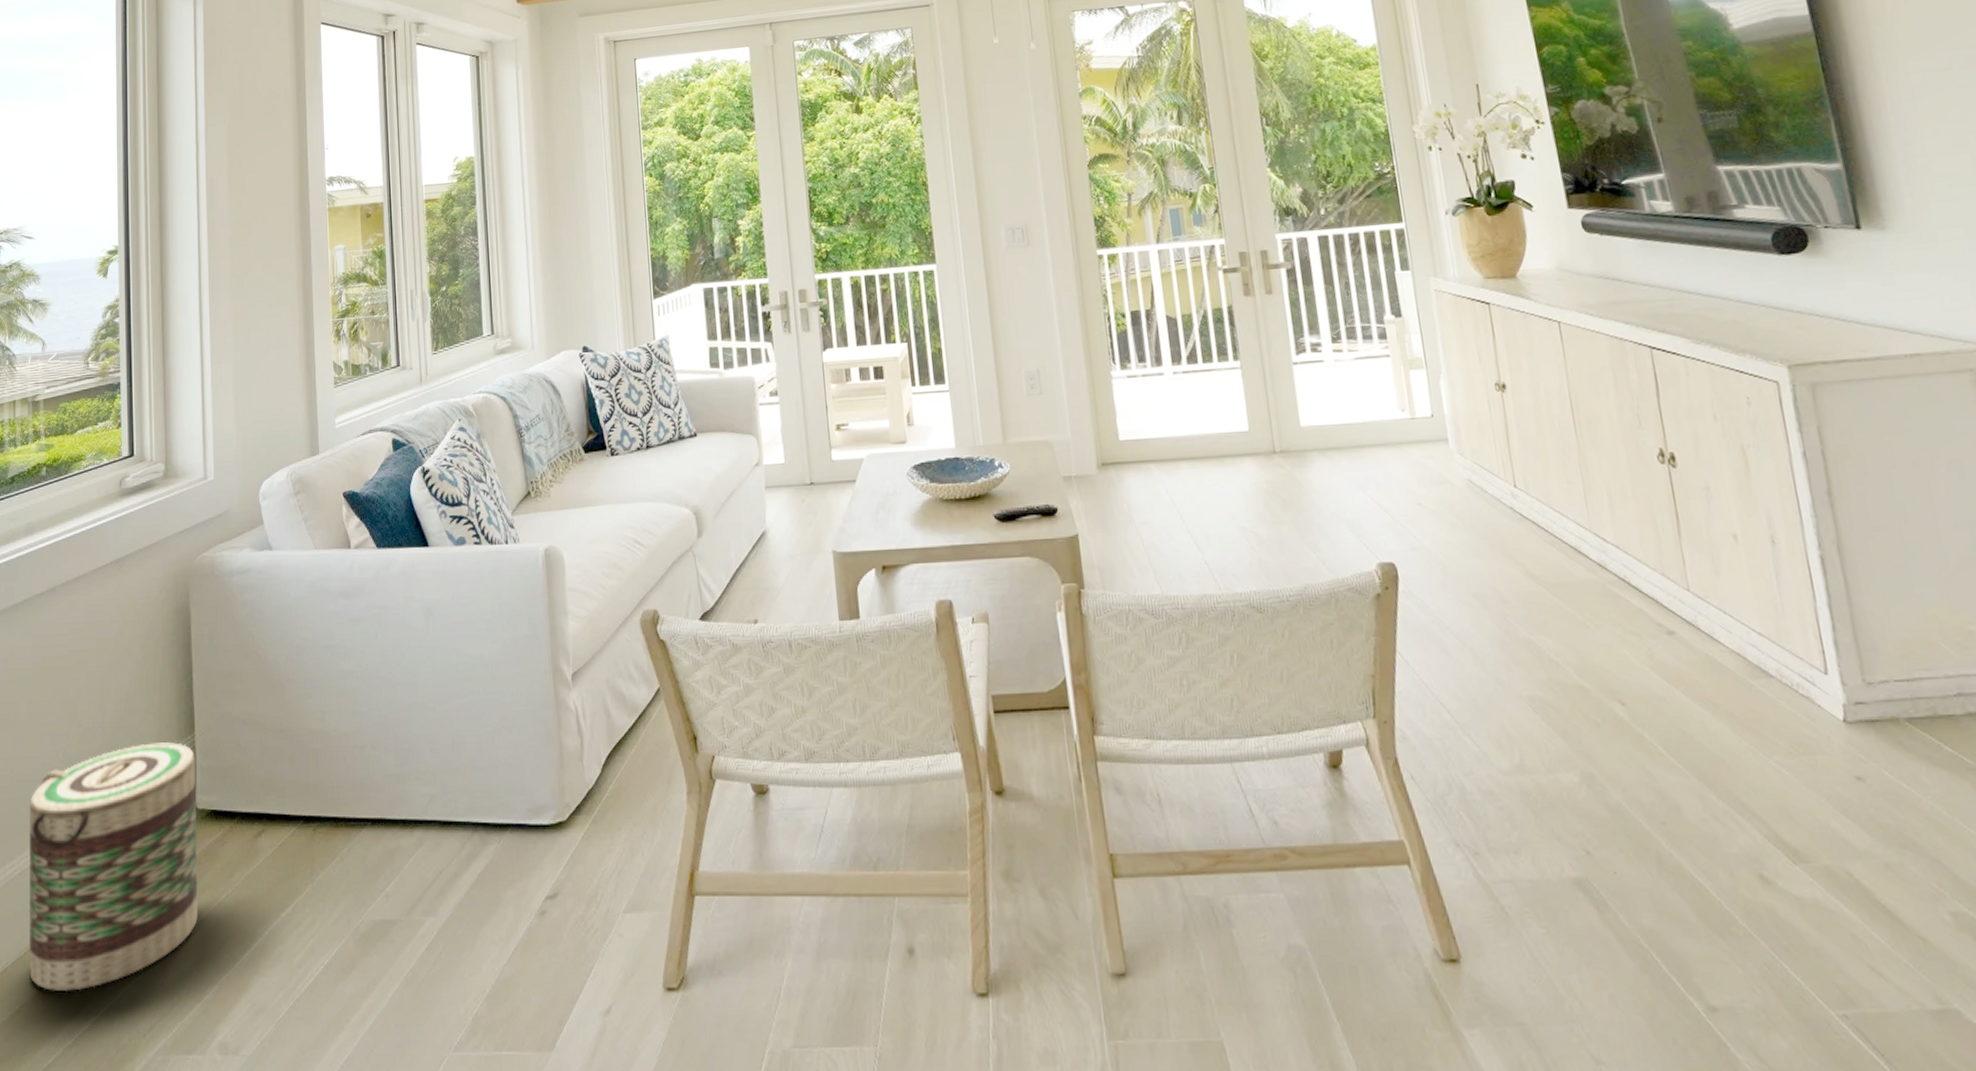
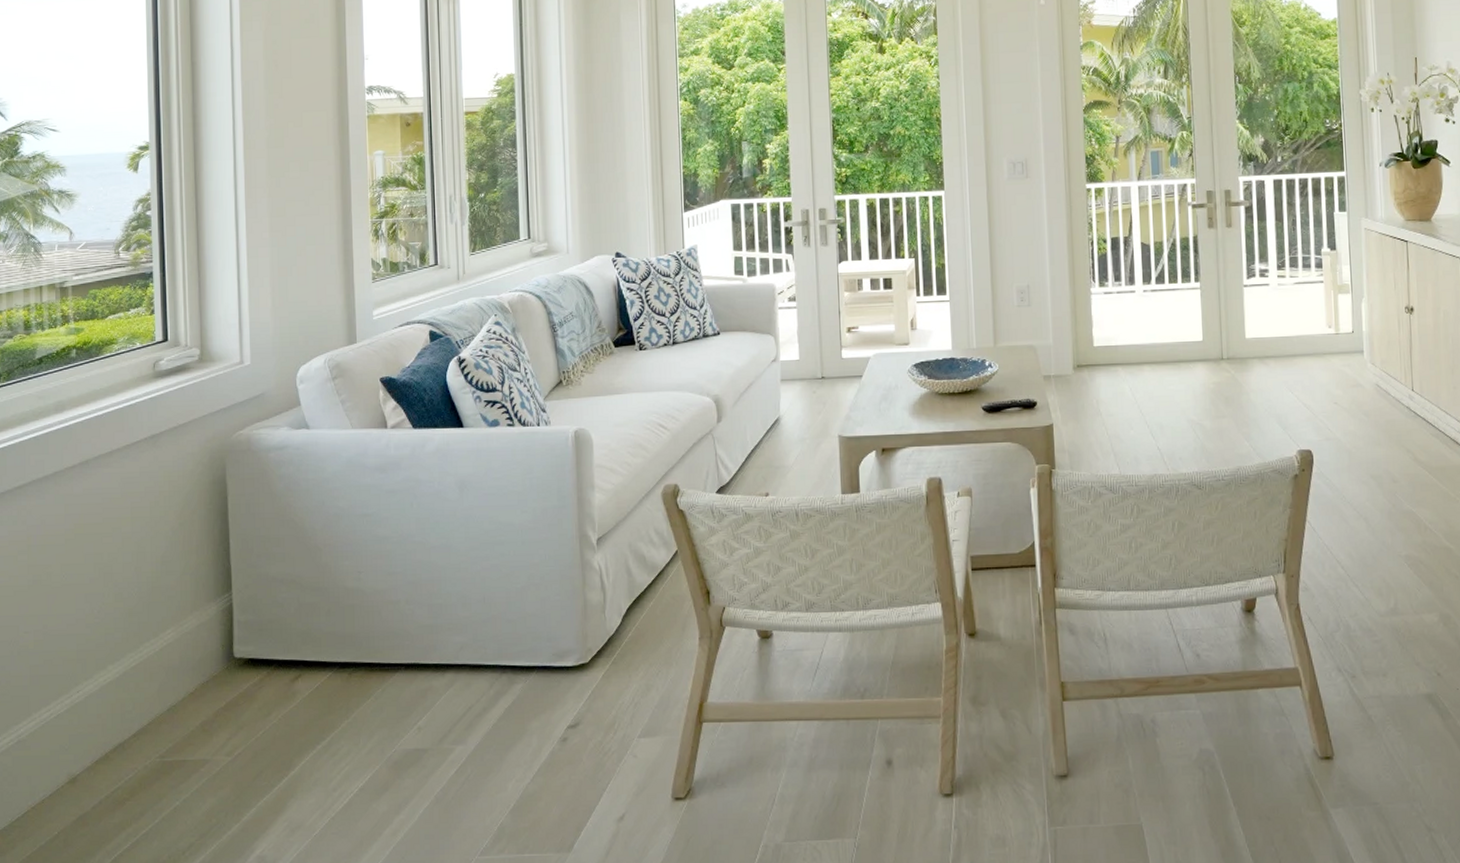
basket: present [28,742,198,992] -> none [65,600,236,819]

